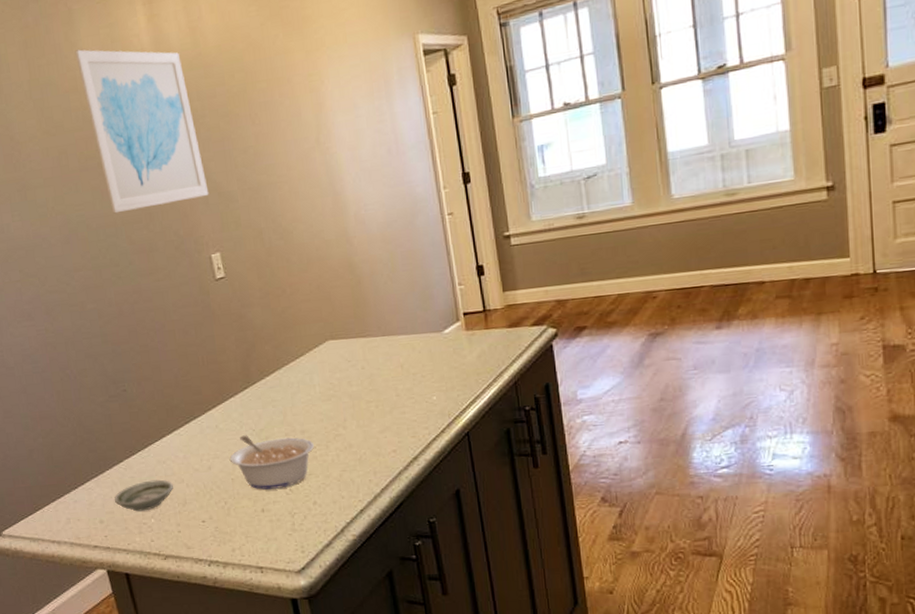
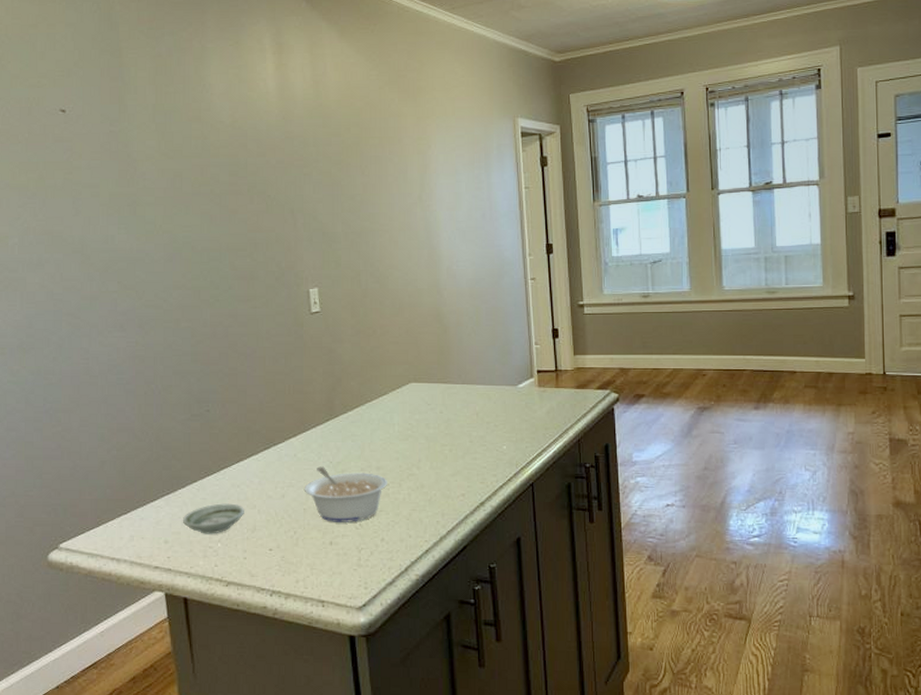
wall art: present [75,49,209,214] -> none [202,84,314,239]

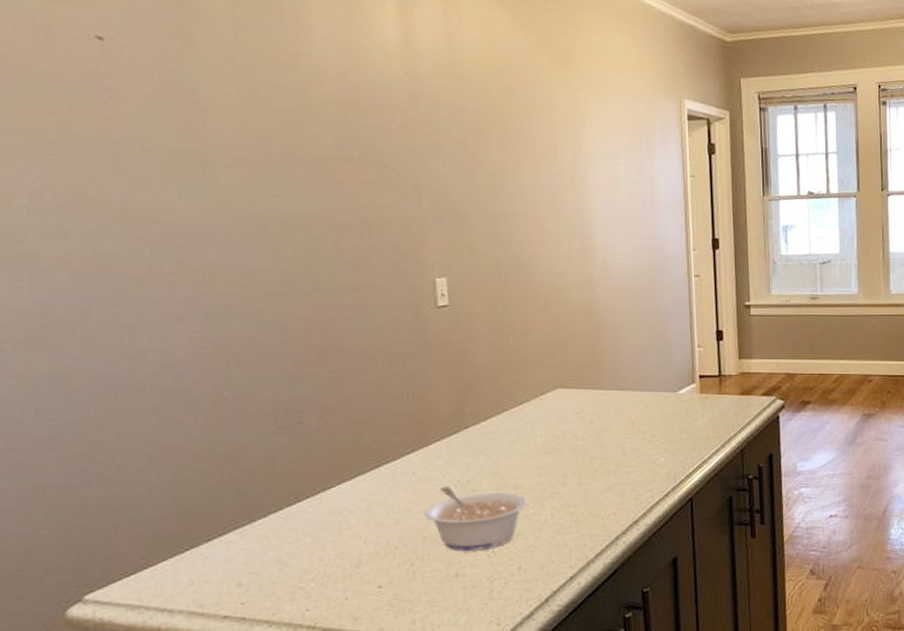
saucer: present [183,503,244,534] -> none [264,534,347,573]

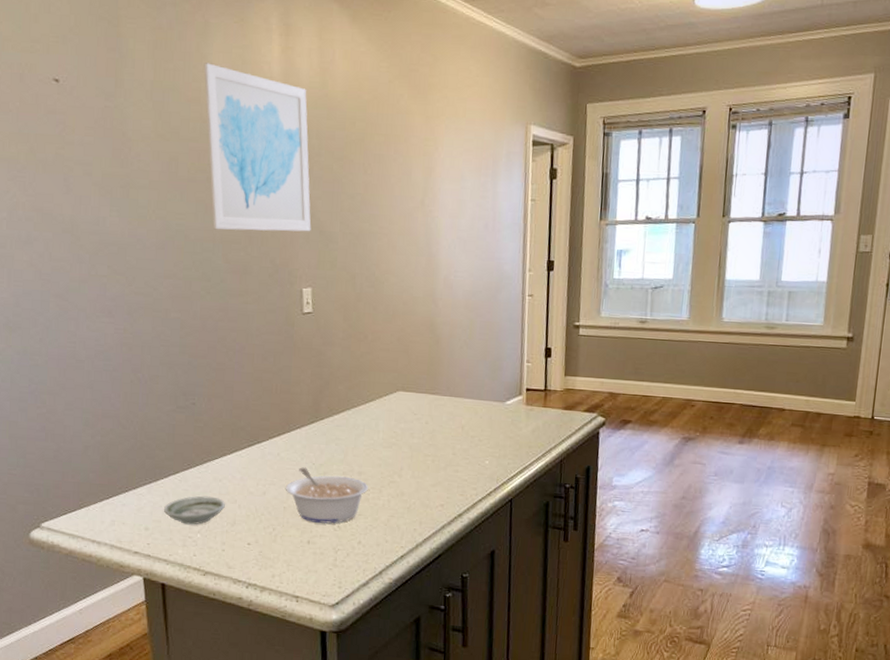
saucer: none [264,534,347,573] -> present [164,495,225,525]
wall art: none [300,23,443,215] -> present [203,63,311,232]

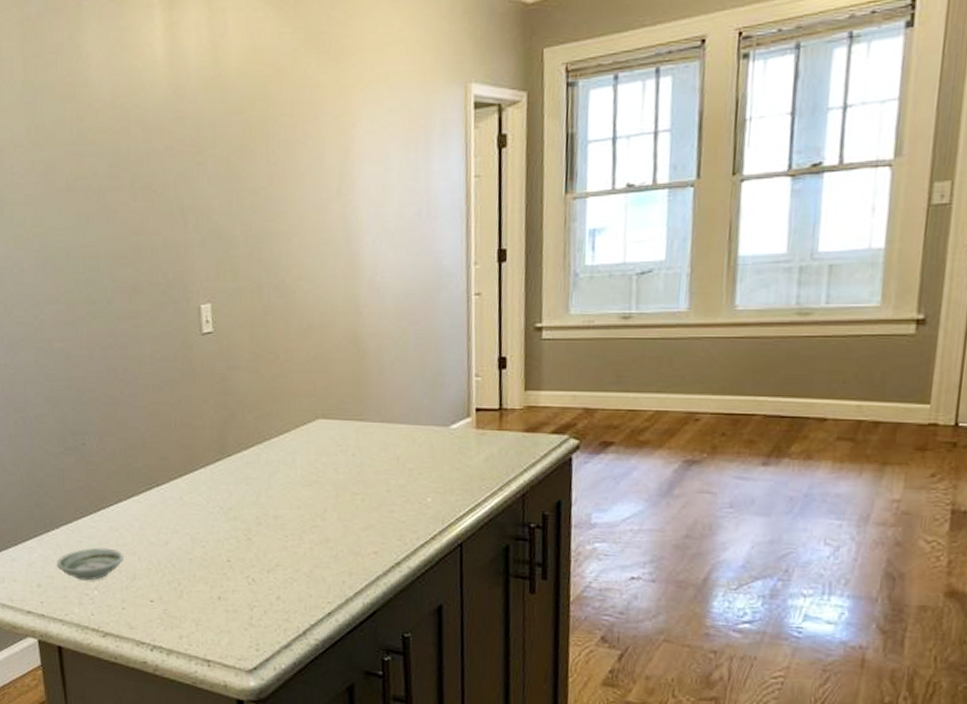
wall art: present [203,63,311,232] -> none [78,52,208,245]
legume: present [286,467,368,524] -> none [191,512,286,577]

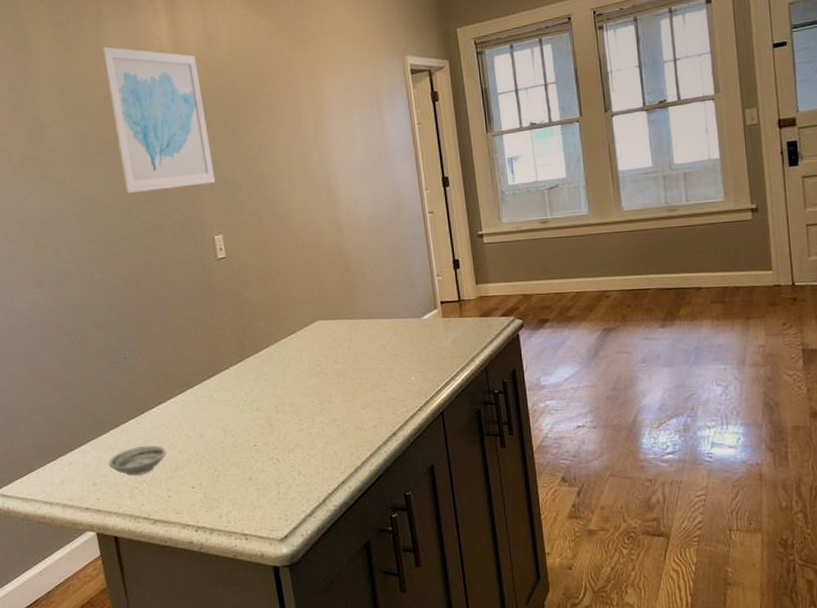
wall art: none [78,52,208,245] -> present [101,46,216,194]

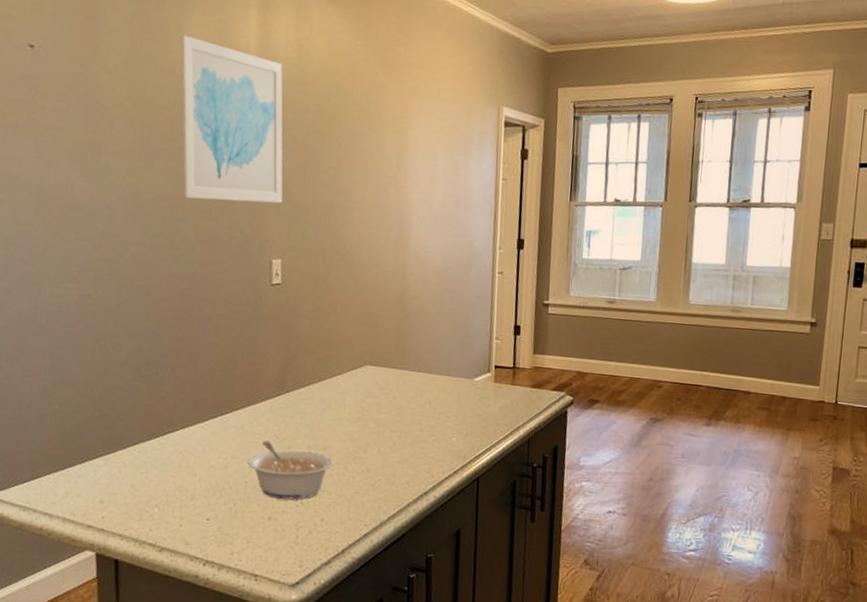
saucer: present [109,445,166,476] -> none [121,468,185,499]
legume: none [222,406,301,459] -> present [248,441,333,500]

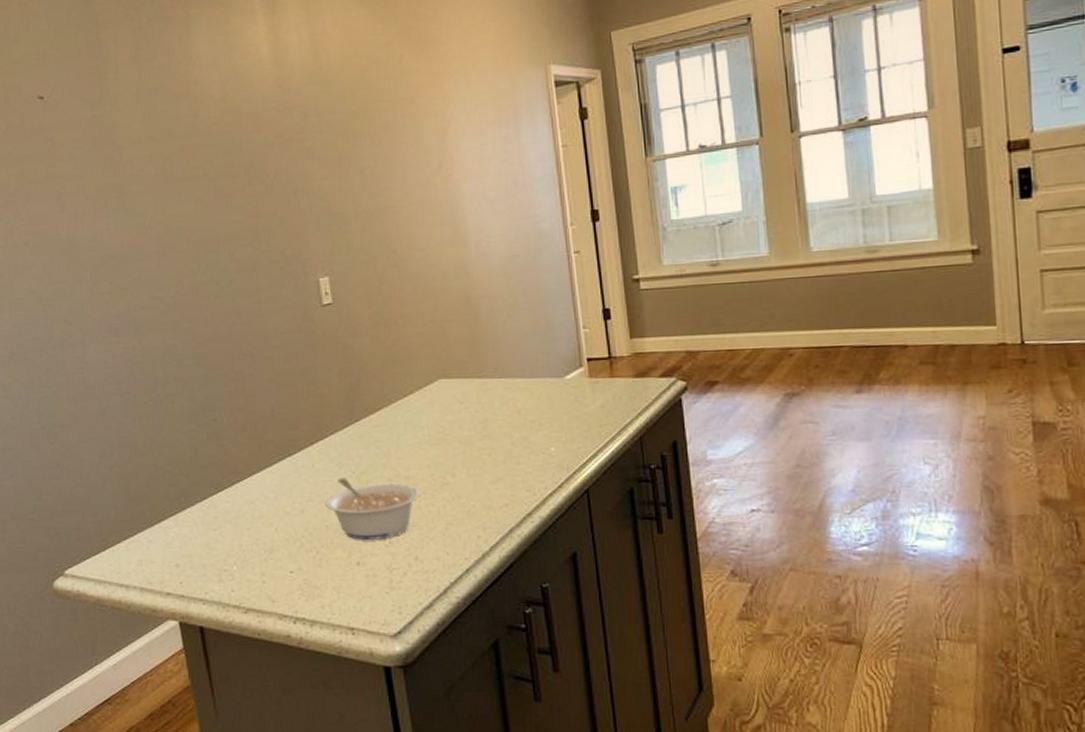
wall art: present [180,35,283,204] -> none [189,55,321,228]

